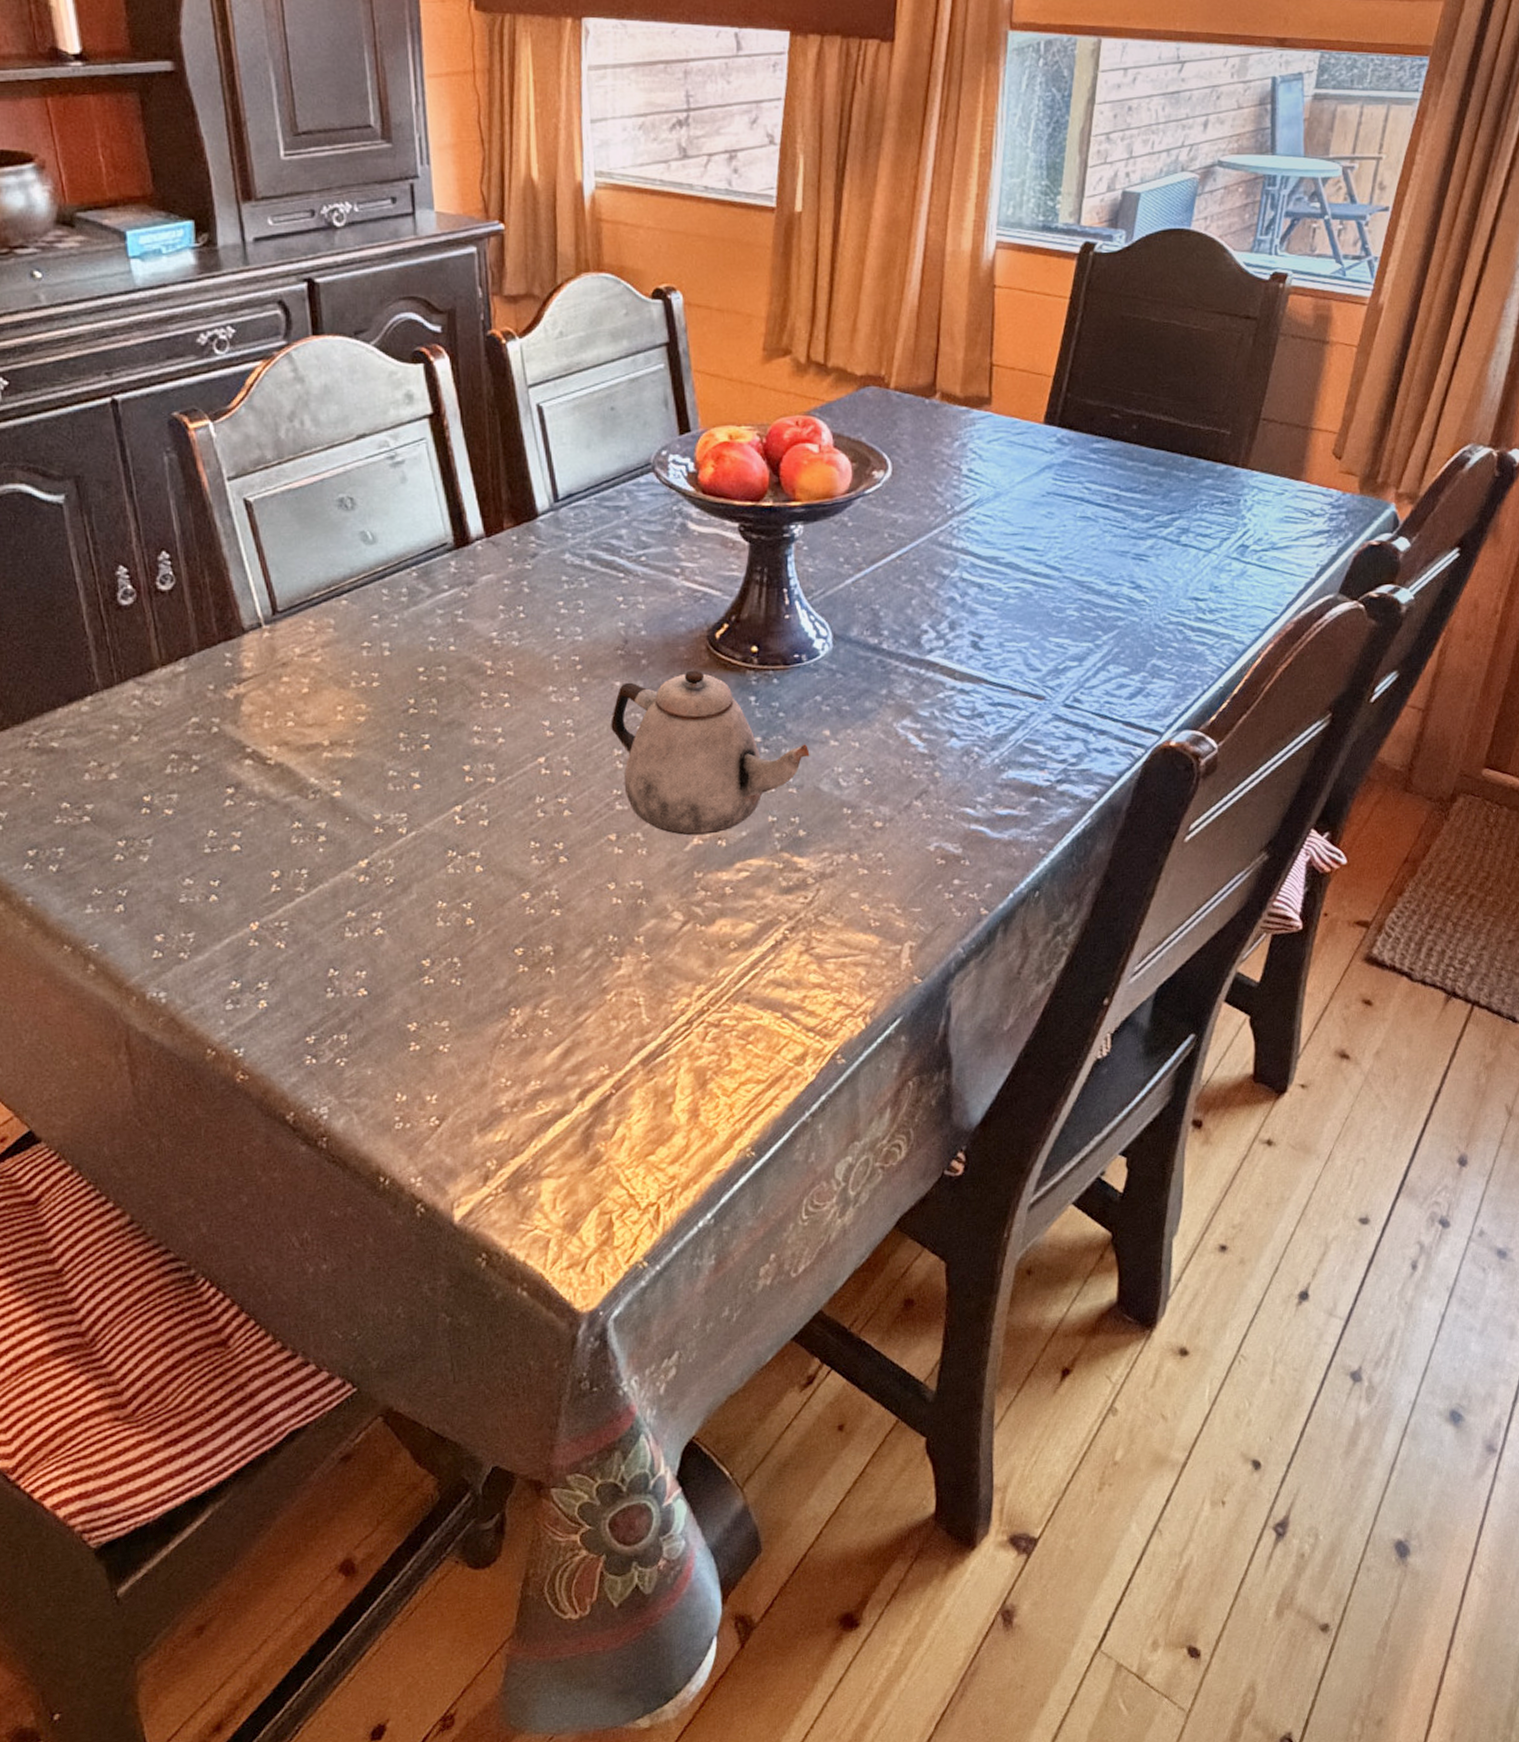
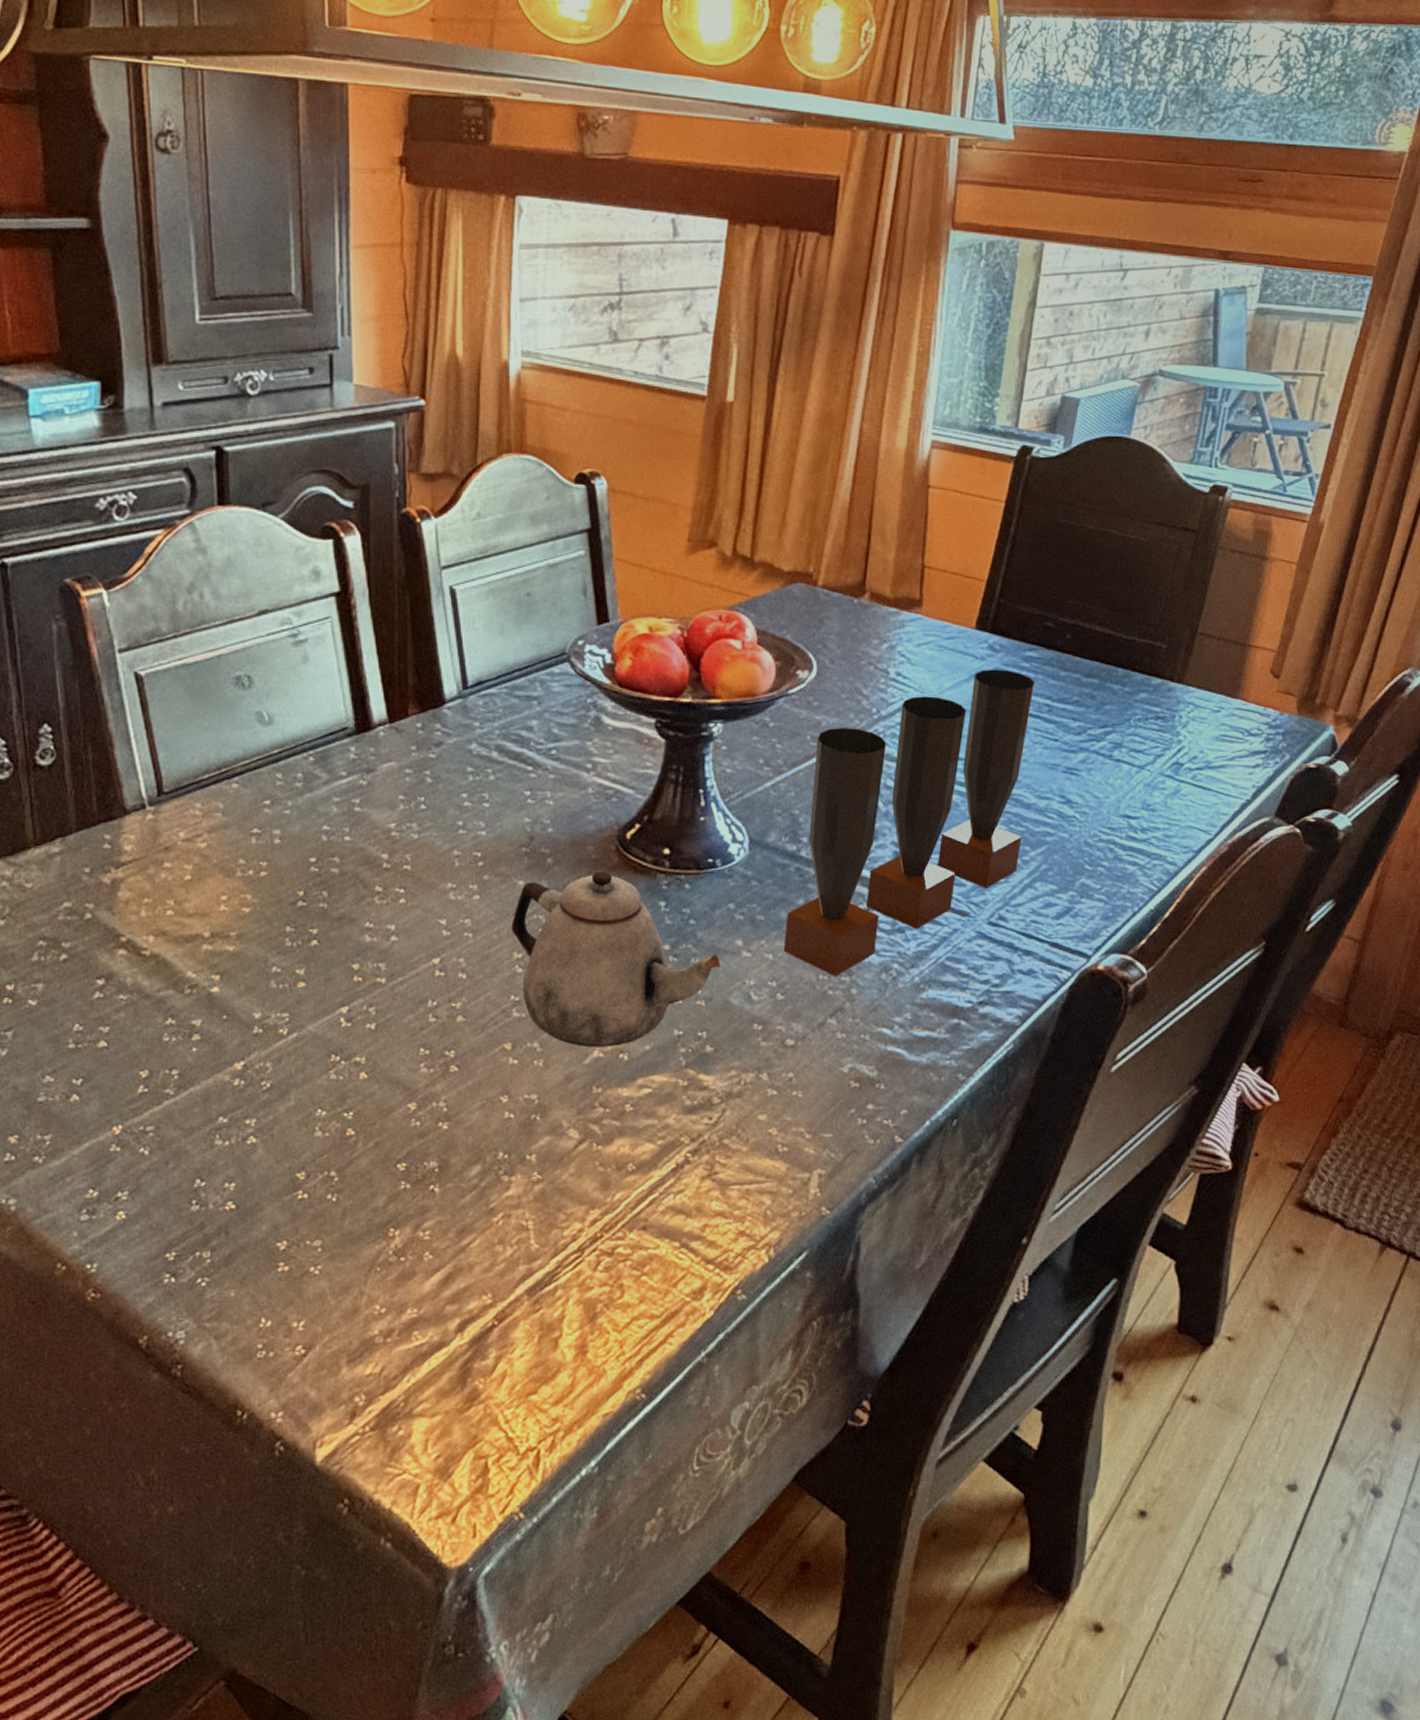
candle: none [869,461,1103,762] -> present [783,669,1035,977]

